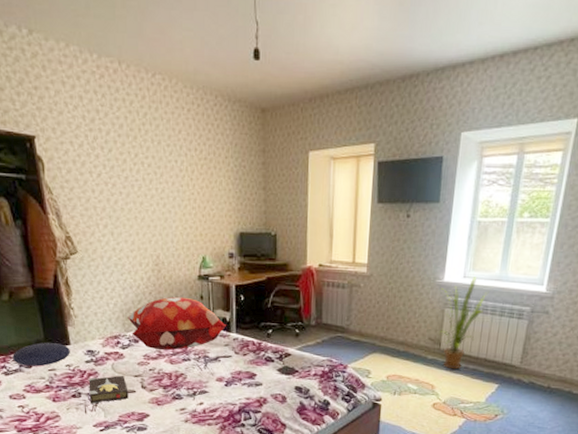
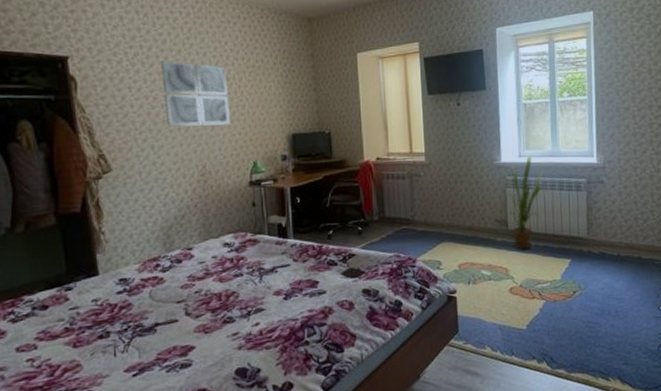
cushion: present [12,342,70,367] -> none [24,275,98,308]
hardback book: present [88,375,129,404] -> none [120,303,169,343]
wall art: none [118,146,182,218] -> present [160,60,230,127]
decorative pillow: present [128,296,227,350] -> none [169,206,284,268]

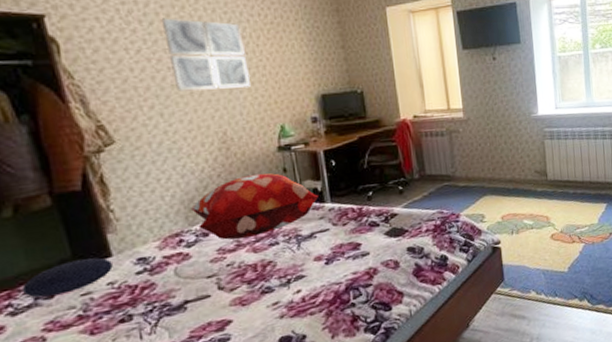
cushion: none [24,275,98,308] -> present [22,257,113,298]
decorative pillow: none [169,206,284,268] -> present [191,172,320,240]
house plant: present [499,155,546,250] -> none [537,107,581,198]

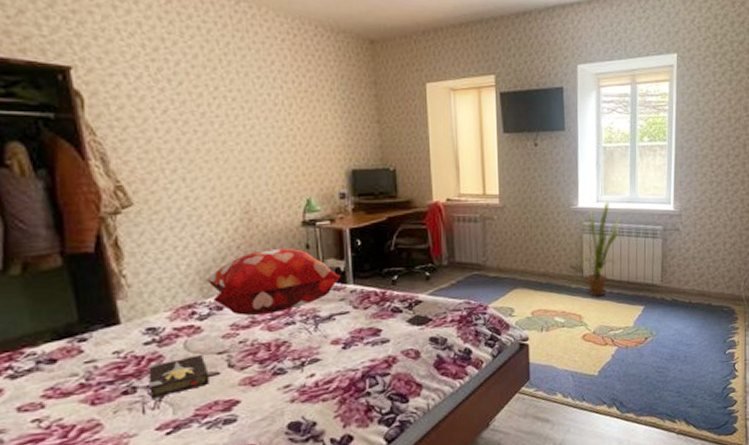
cushion: present [22,257,113,298] -> none [25,324,120,362]
hardback book: none [142,279,202,325] -> present [148,354,209,399]
wall art: present [161,18,250,92] -> none [191,78,278,156]
house plant: none [537,107,581,198] -> present [576,200,623,296]

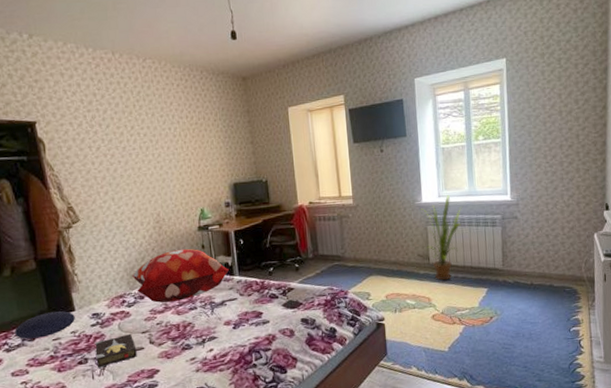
cushion: none [25,324,120,362] -> present [15,311,75,339]

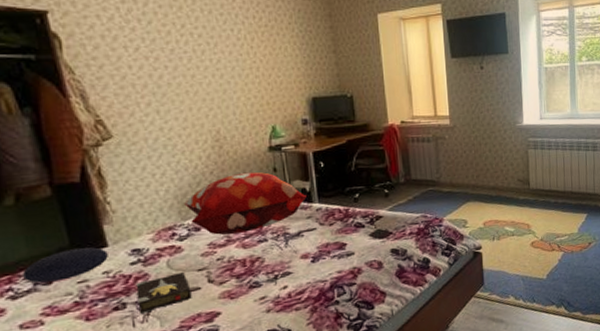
house plant: present [421,195,463,281] -> none [522,117,565,206]

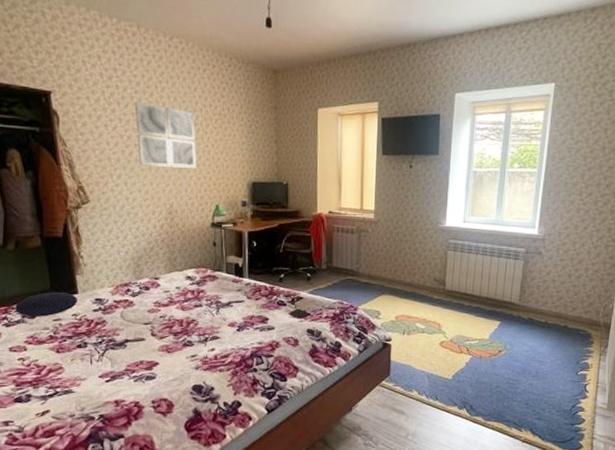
hardback book: present [135,271,192,314] -> none [95,323,137,354]
wall art: none [159,18,244,90] -> present [134,102,196,168]
decorative pillow: present [184,171,308,235] -> none [139,243,240,296]

